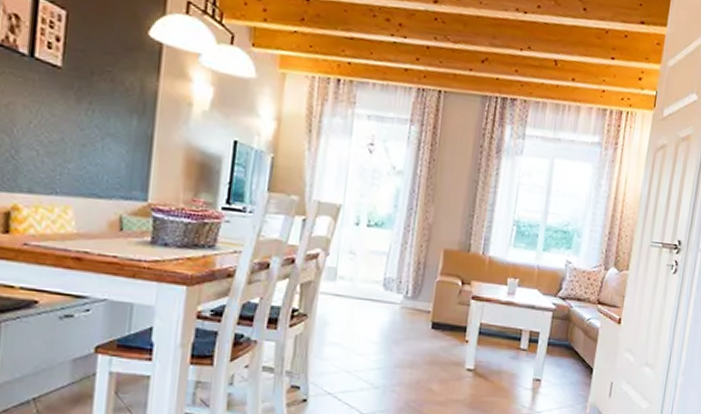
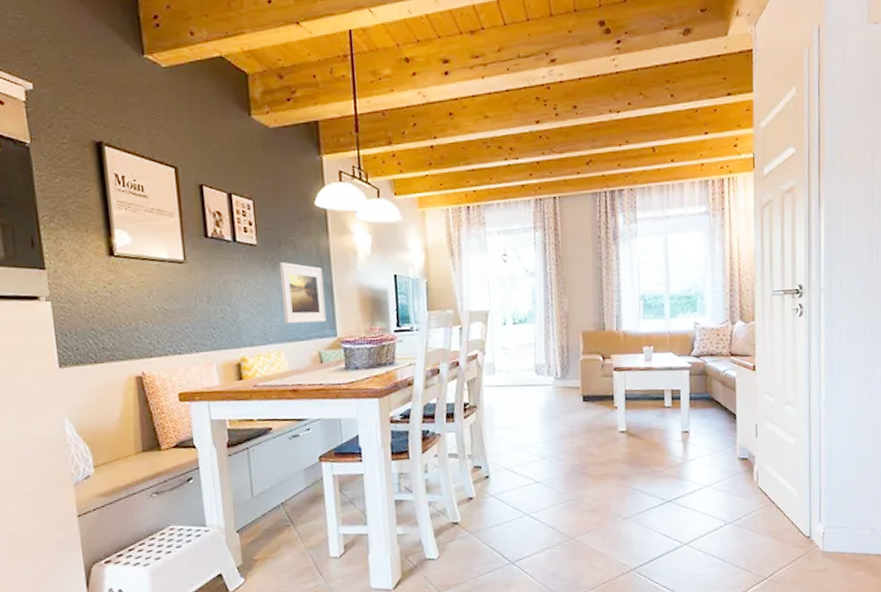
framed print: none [81,95,144,181] -> present [279,262,327,324]

